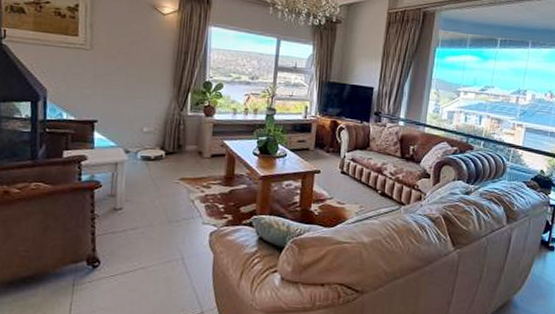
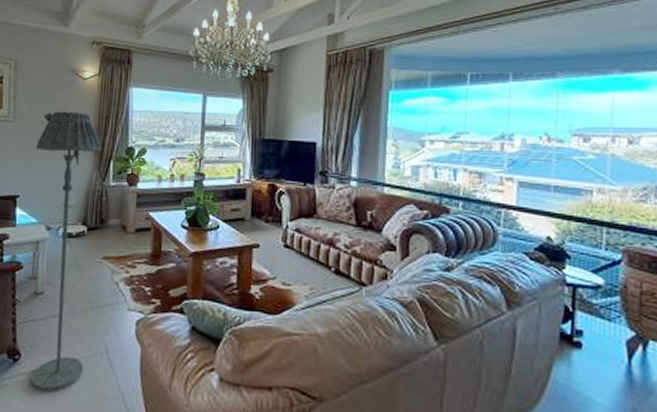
floor lamp: none [110,43,180,293] -> present [30,111,101,392]

